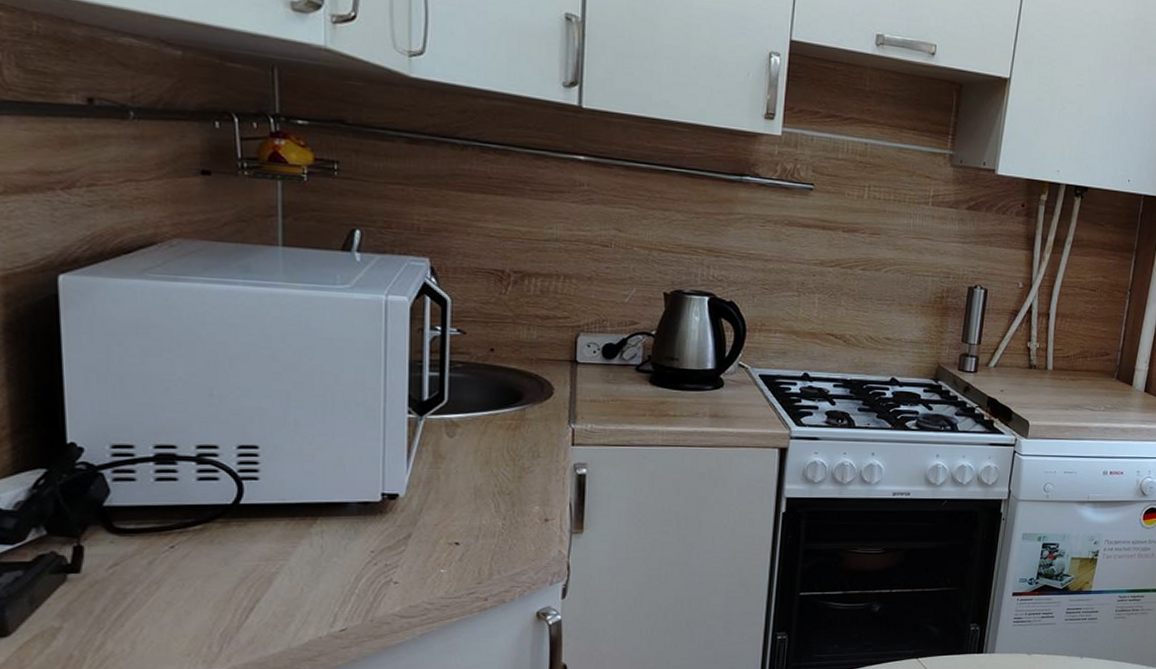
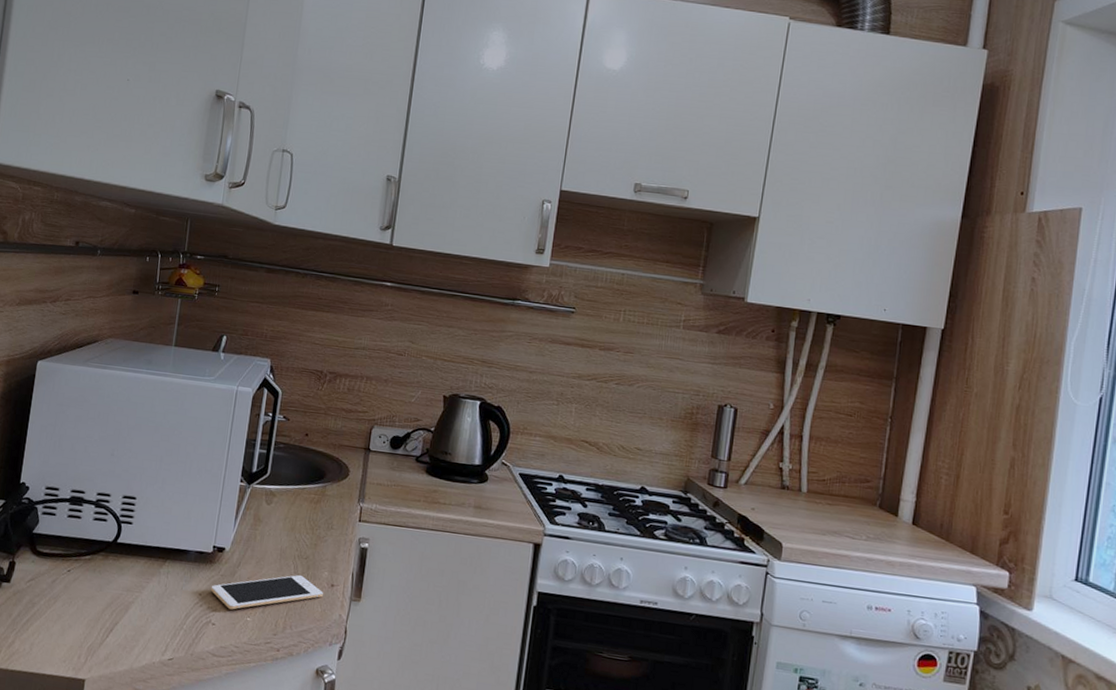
cell phone: none [386,513,536,563] -> present [210,574,323,610]

